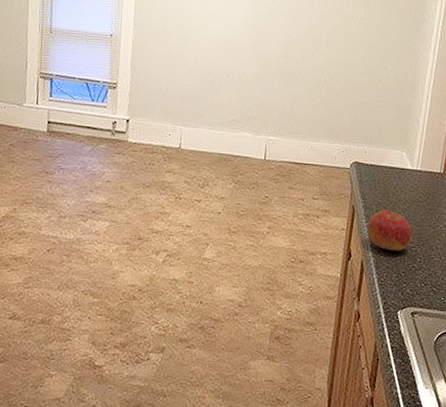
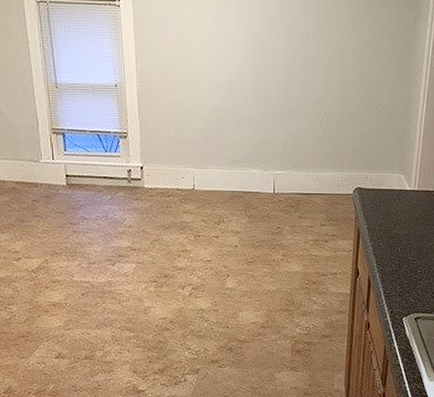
apple: present [367,209,412,251] -> none [372,229,413,266]

